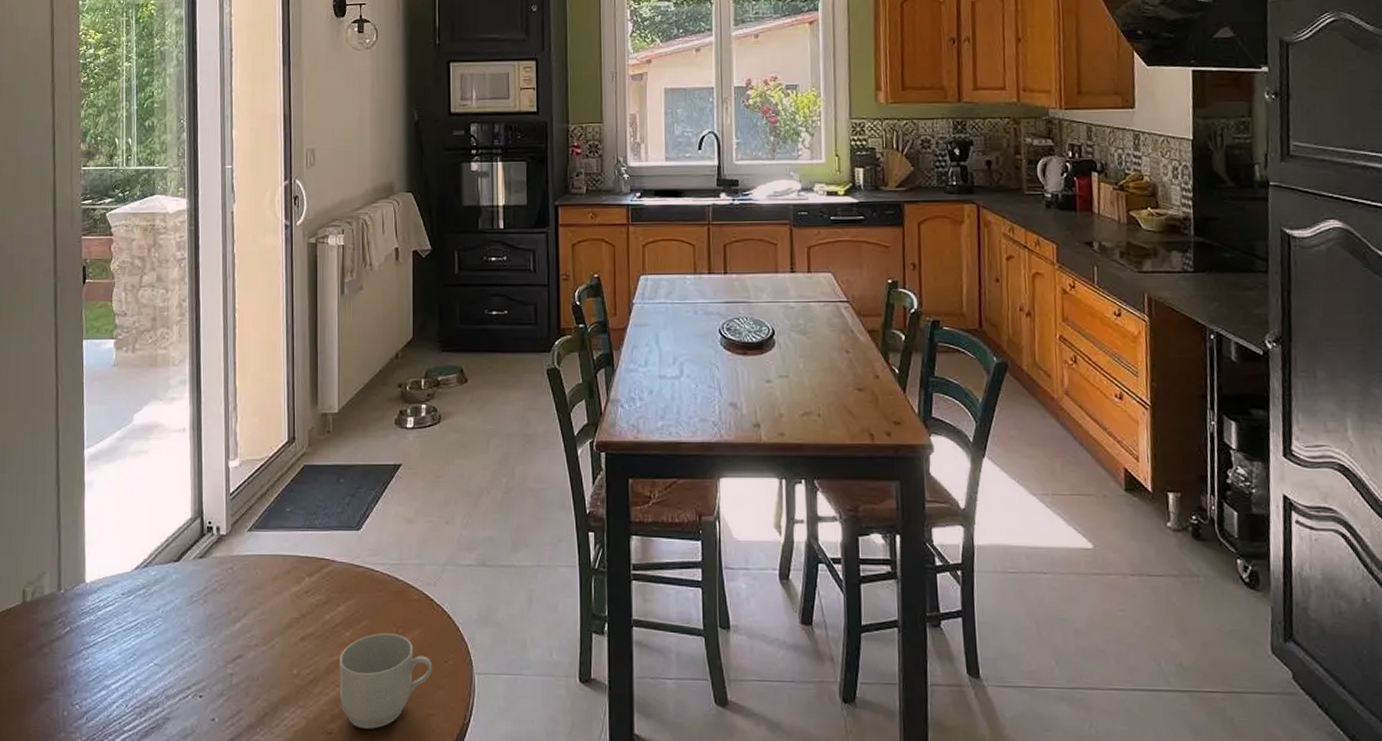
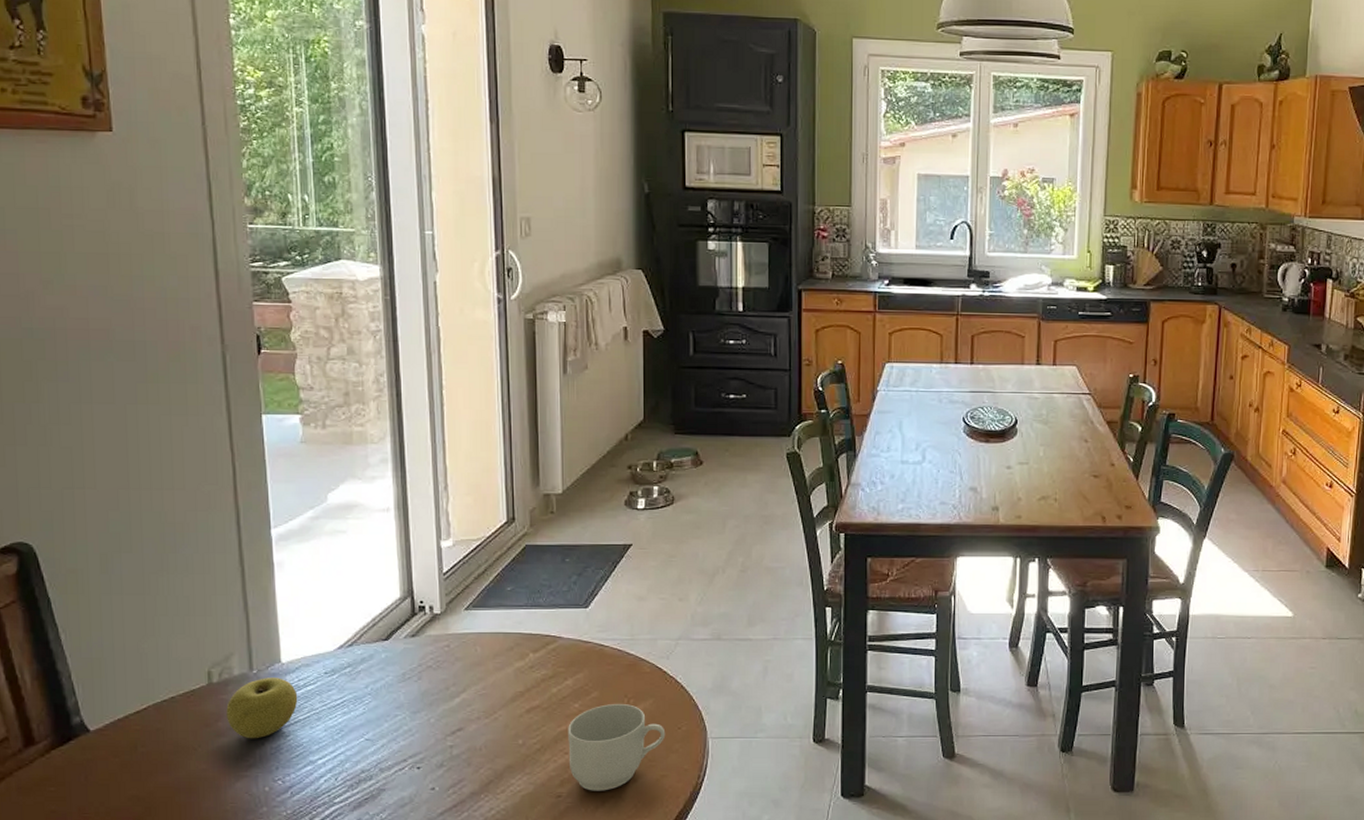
apple: none [36,598,98,661] -> present [226,678,298,739]

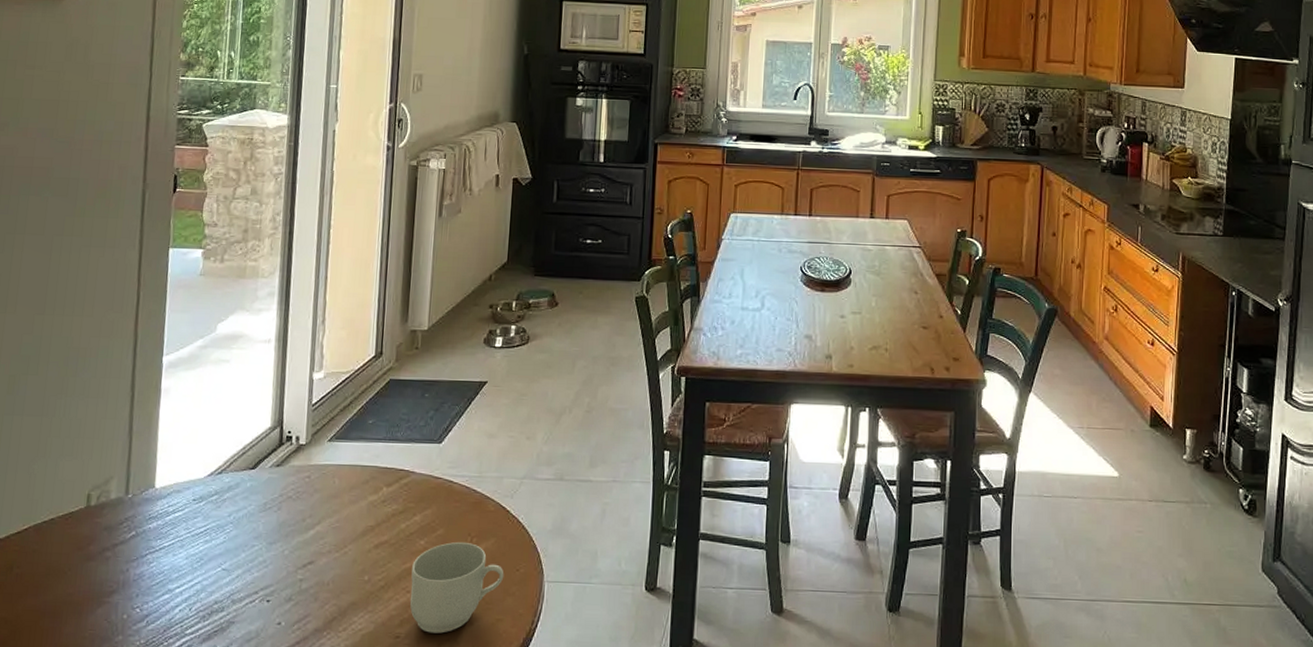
apple: present [226,678,298,739] -> none [98,502,166,565]

